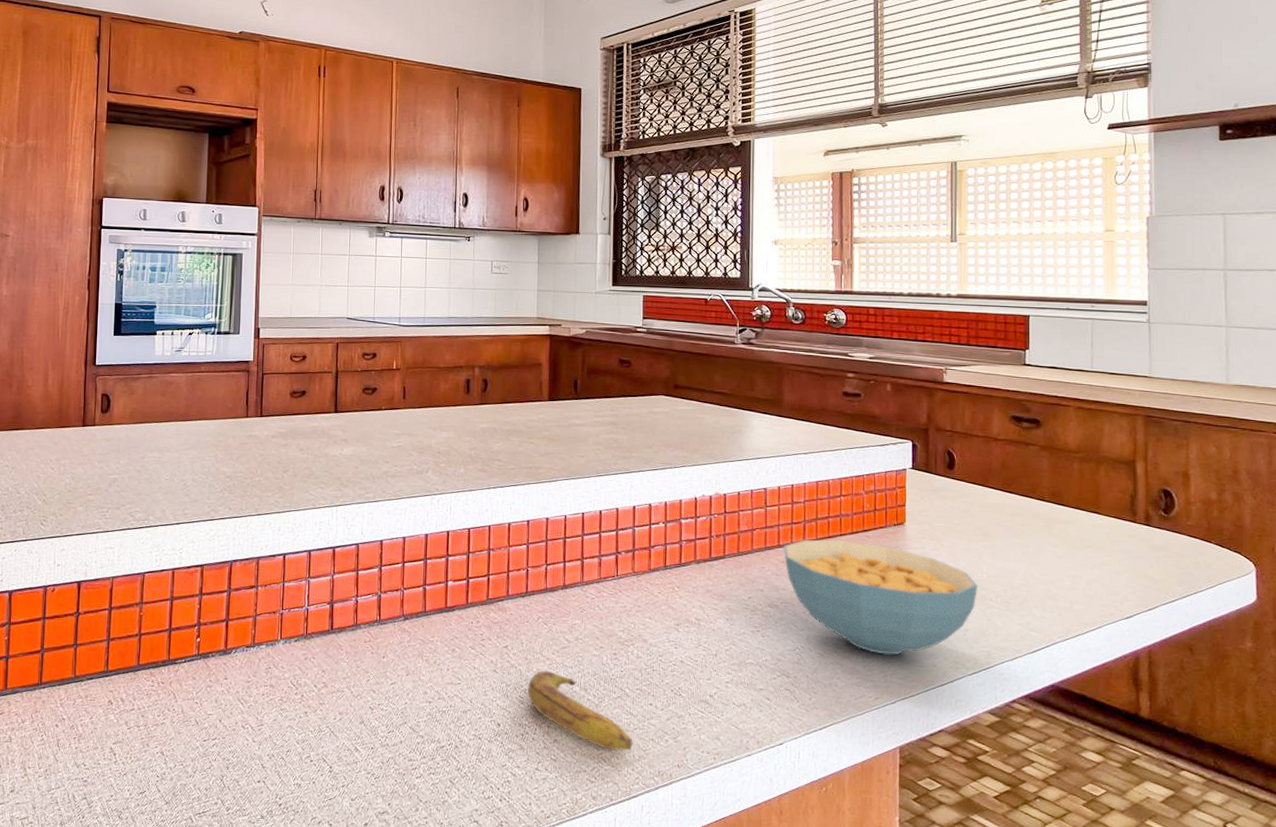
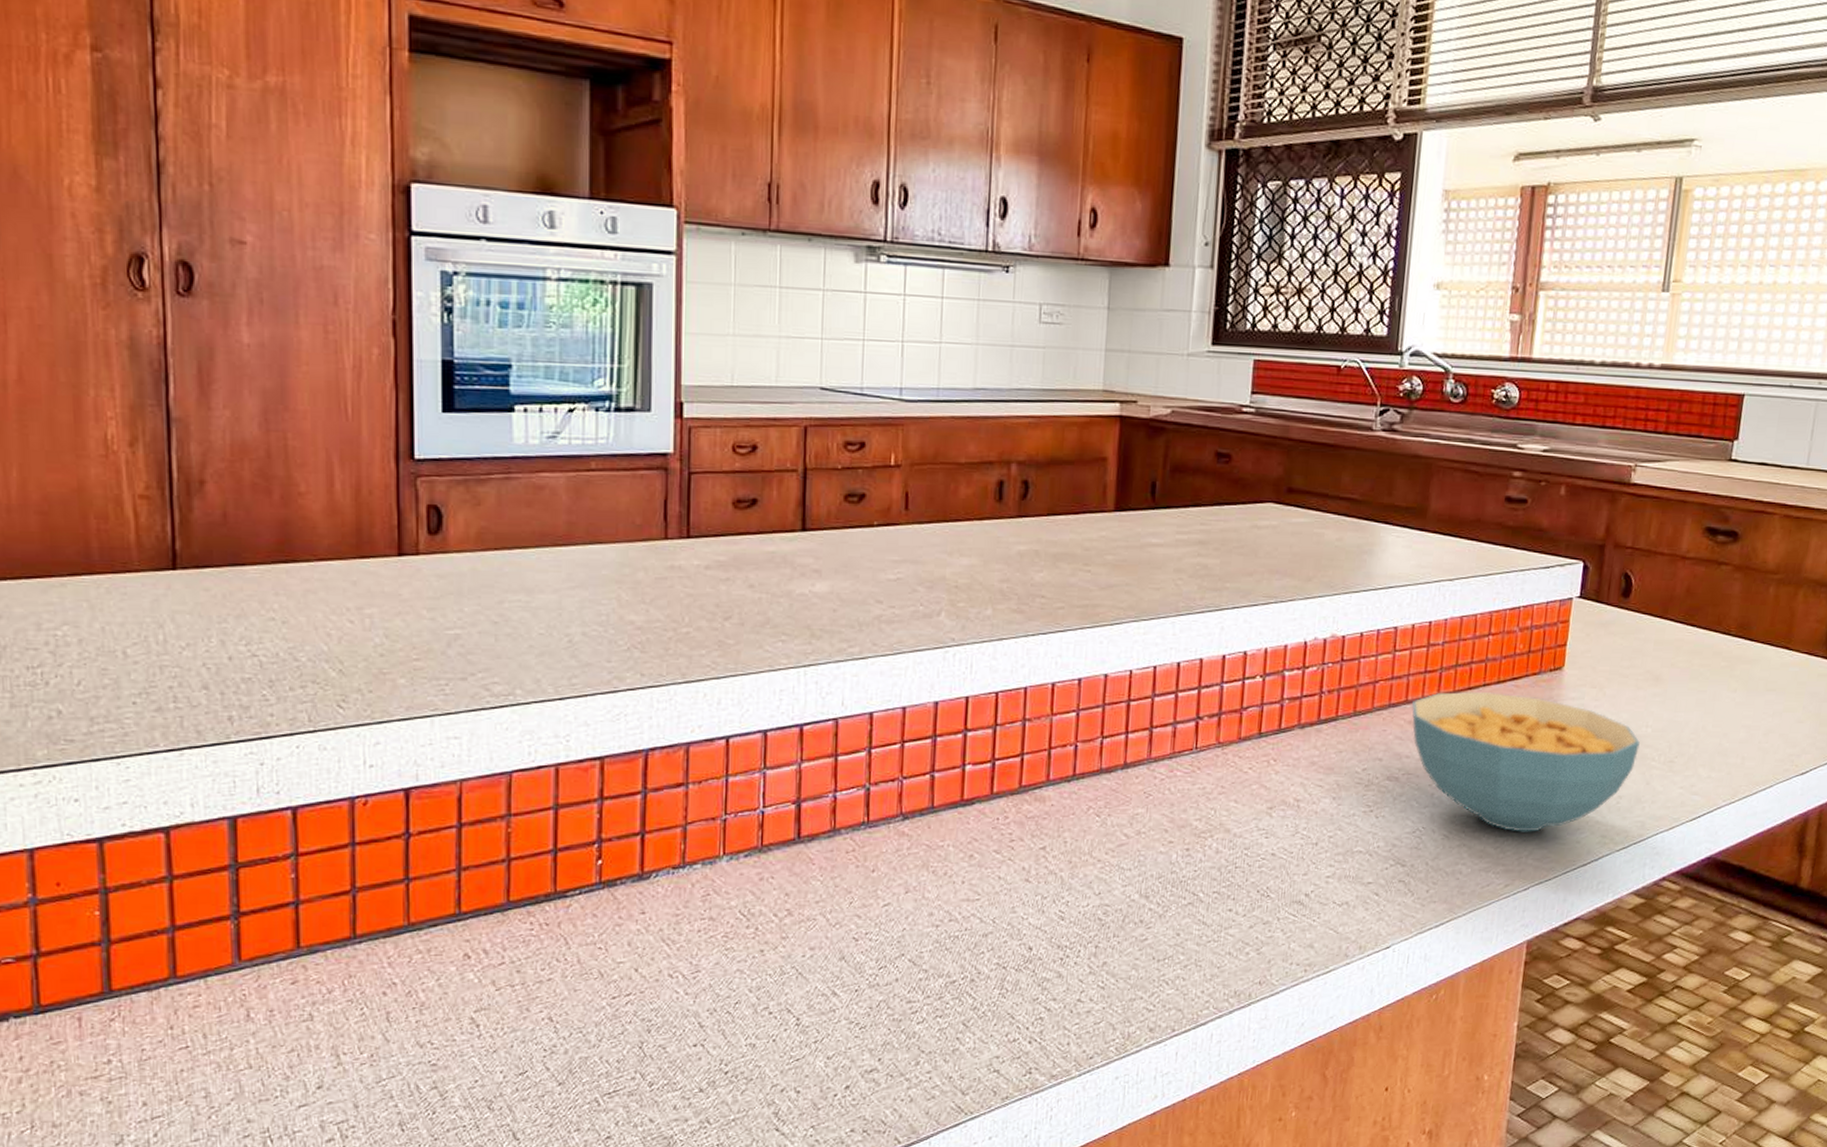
banana: present [527,671,633,751] -> none [1070,877,1205,971]

